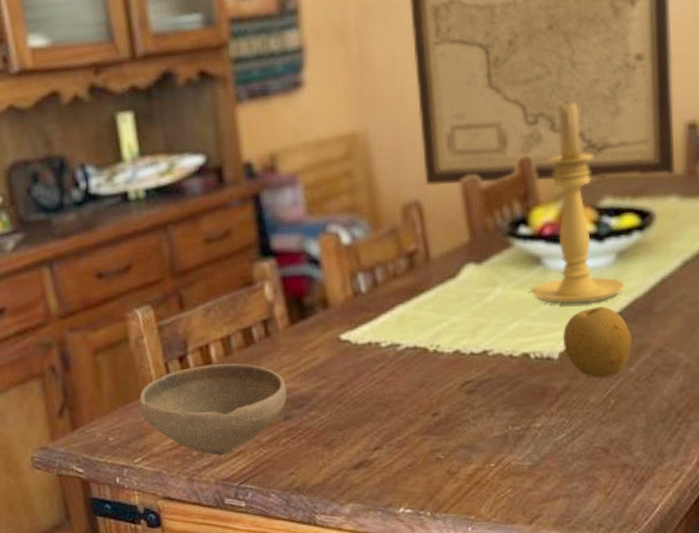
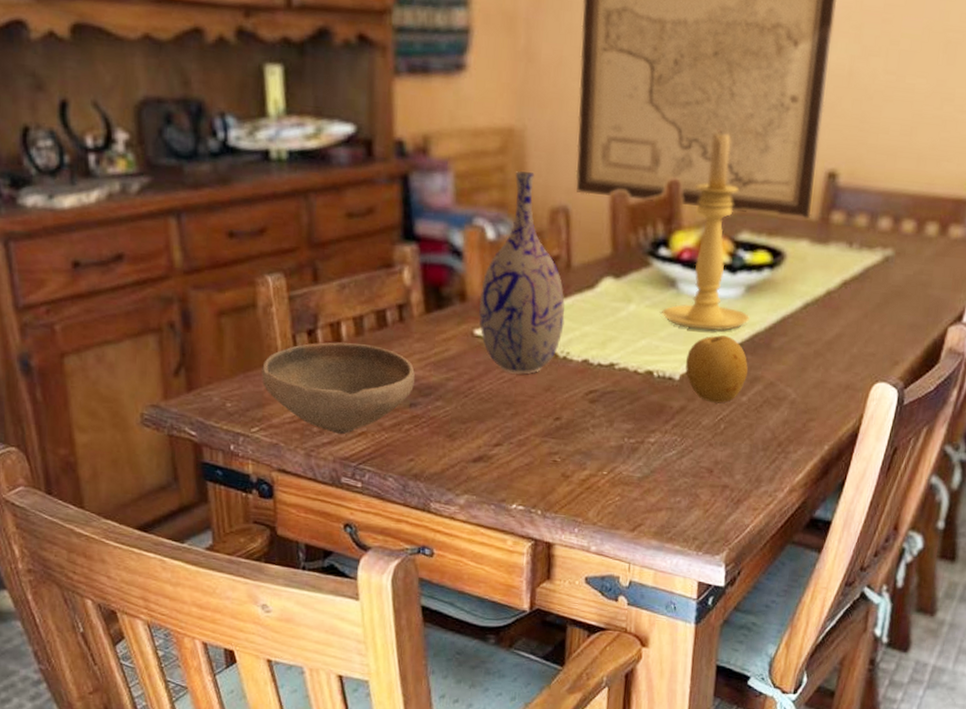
vase: none [341,172,430,374] -> present [478,171,565,374]

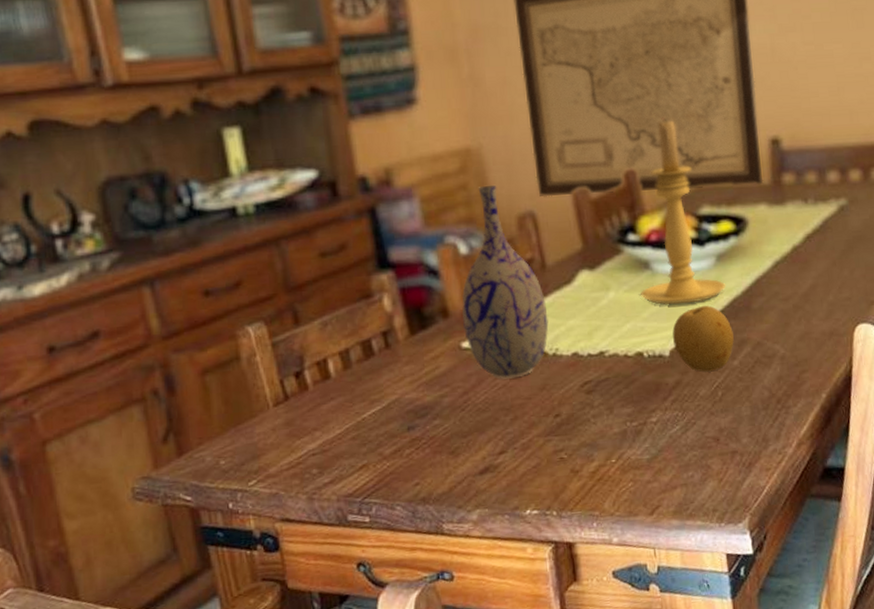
bowl: present [261,342,415,434] -> none [252,376,409,471]

